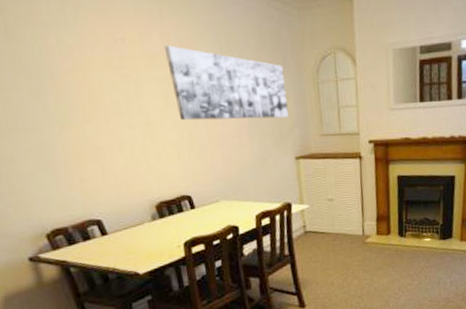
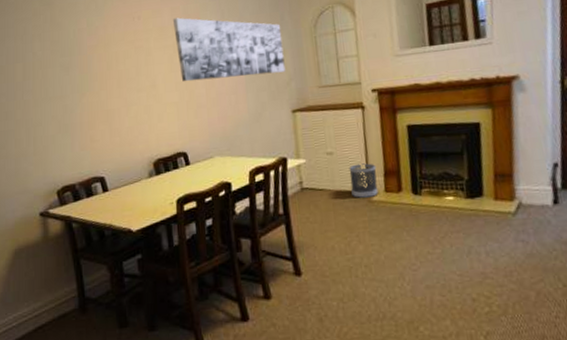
wastebasket: none [347,209,371,240] -> present [349,163,378,198]

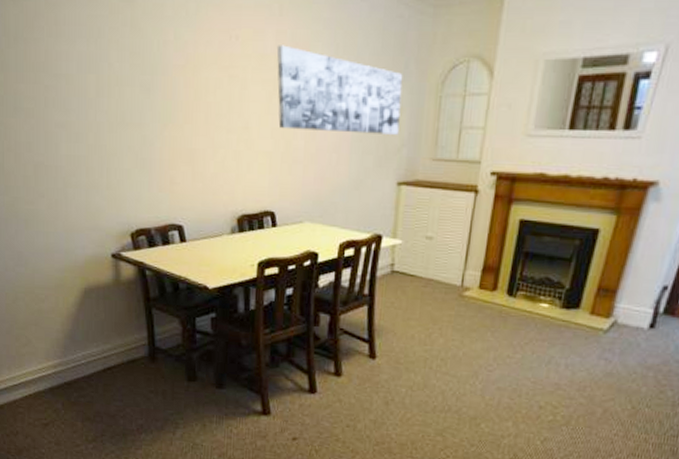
wastebasket: present [349,163,378,198] -> none [443,254,476,292]

